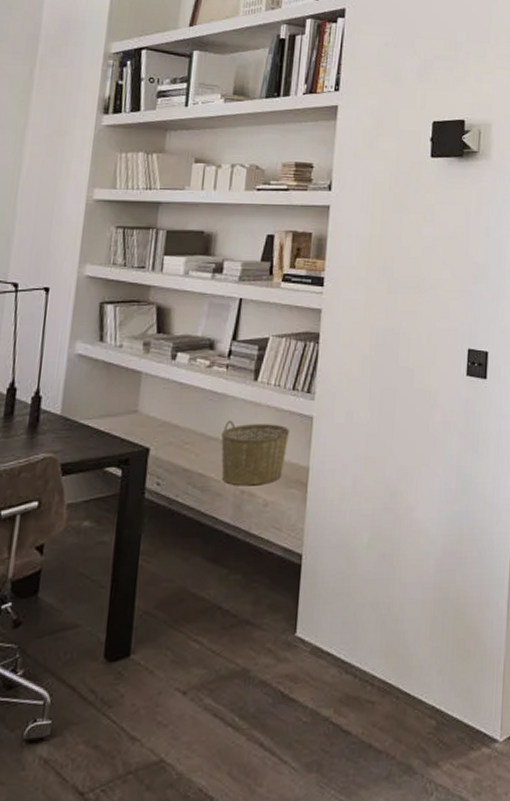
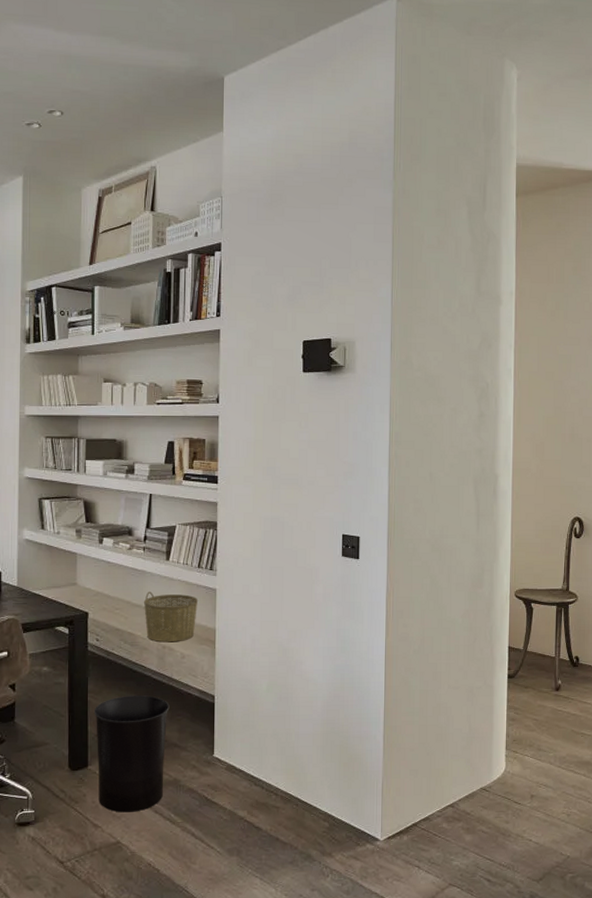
waste bin: none [140,556,244,718] -> present [94,695,170,813]

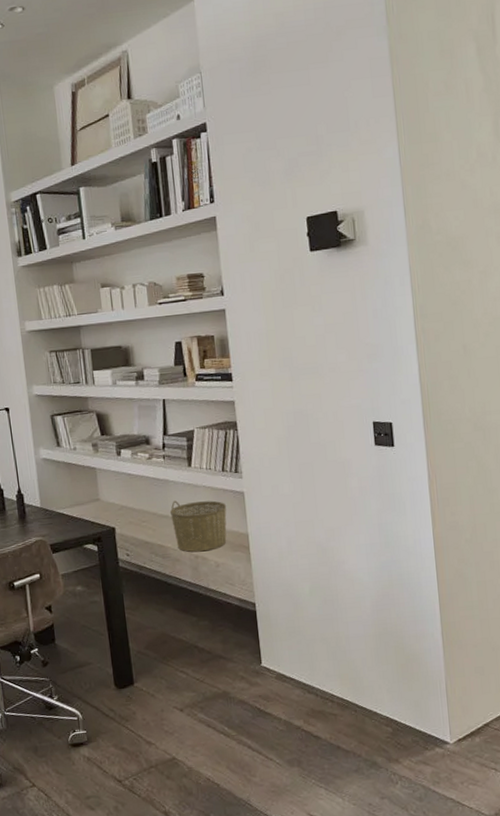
waste bin: present [94,695,170,813] -> none [133,607,214,728]

